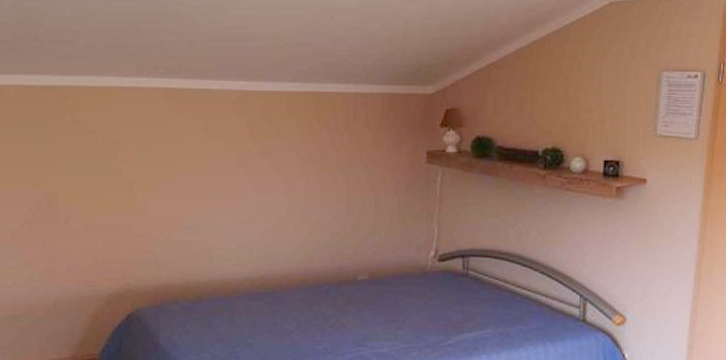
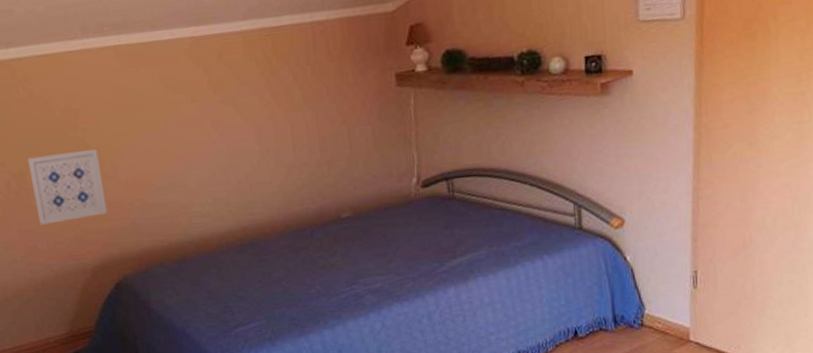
wall art: none [62,180,133,248] -> present [27,149,108,225]

